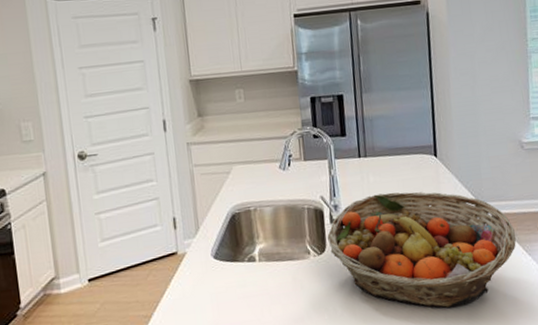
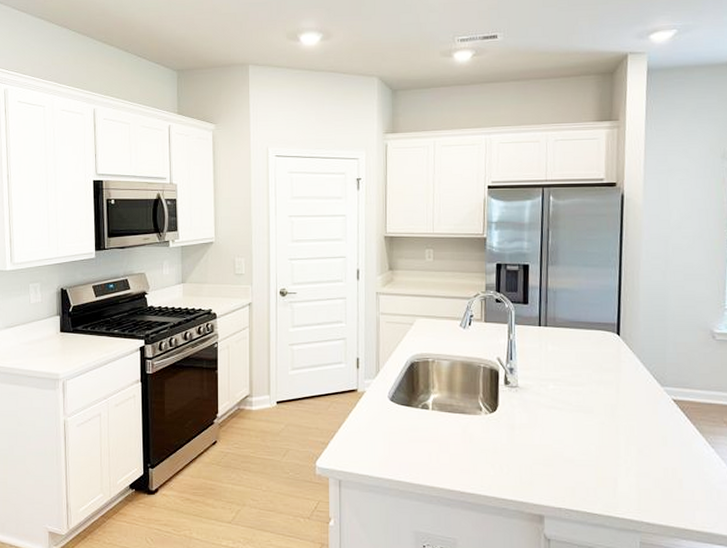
fruit basket: present [327,192,516,308] -> none [500,363,698,486]

